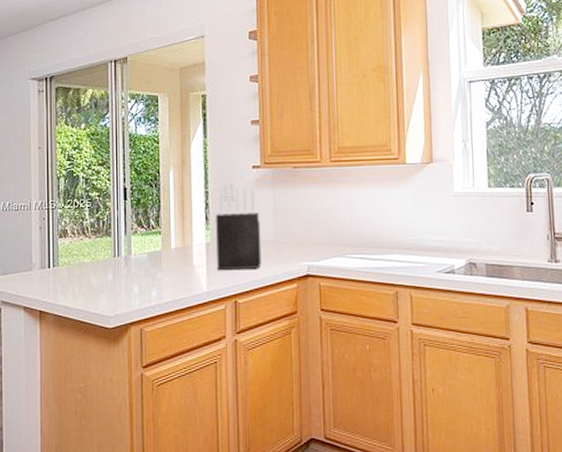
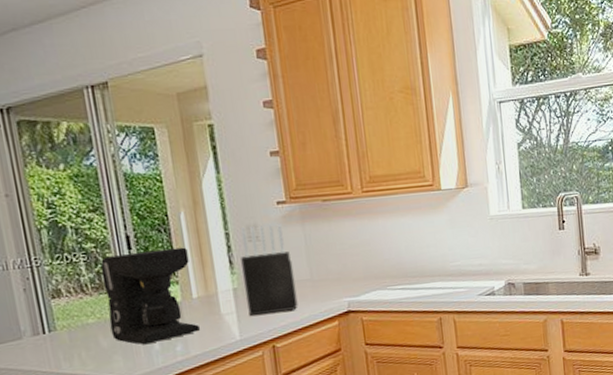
coffee maker: none [100,201,174,287] -> present [100,247,201,345]

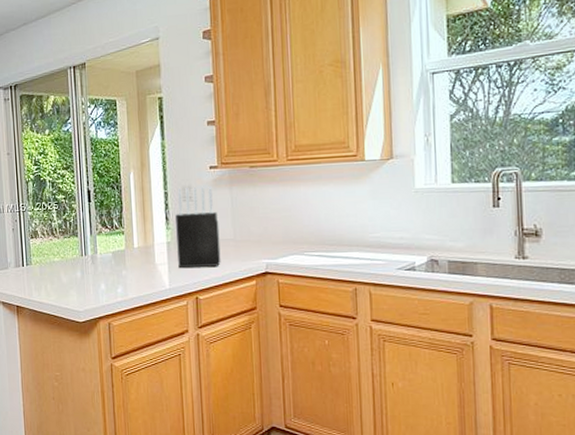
coffee maker: present [100,247,201,345] -> none [67,203,138,284]

